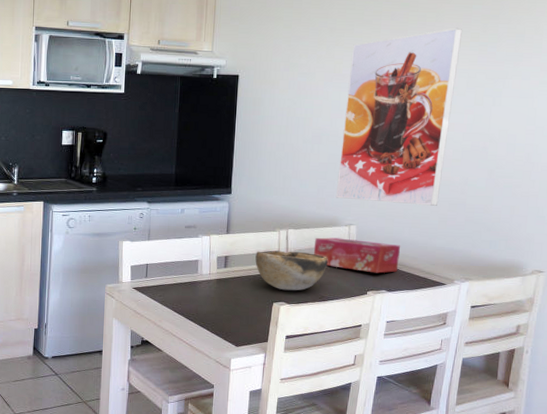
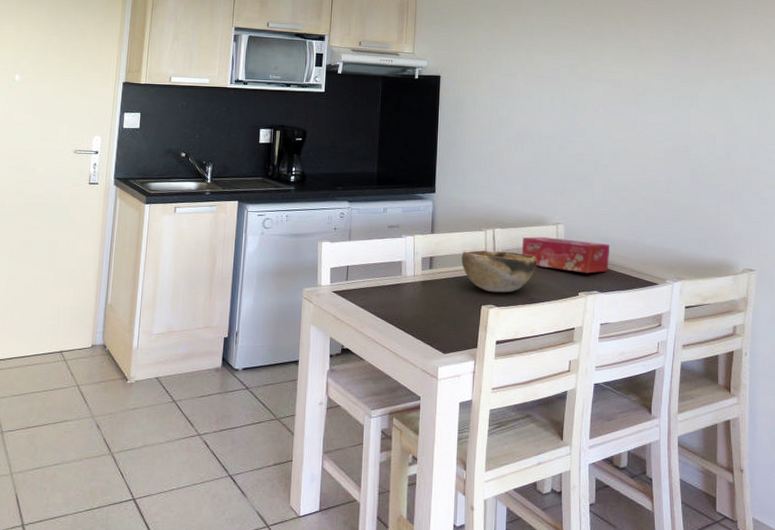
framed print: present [335,27,462,206] -> none [541,34,655,204]

